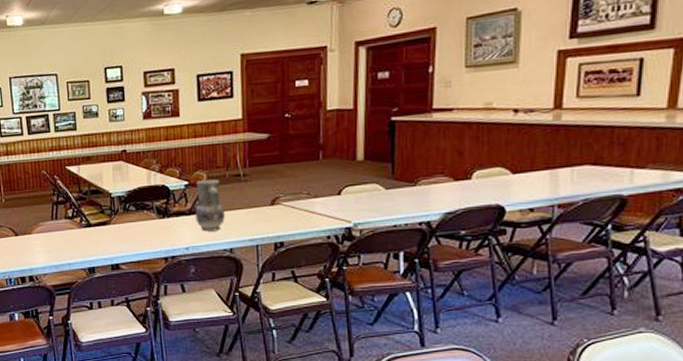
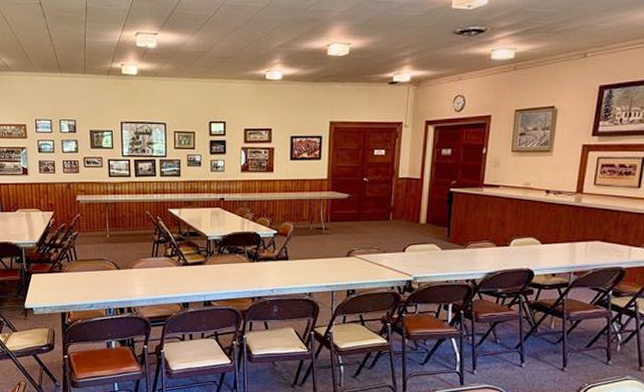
vase: present [195,179,225,232] -> none [281,231,307,277]

